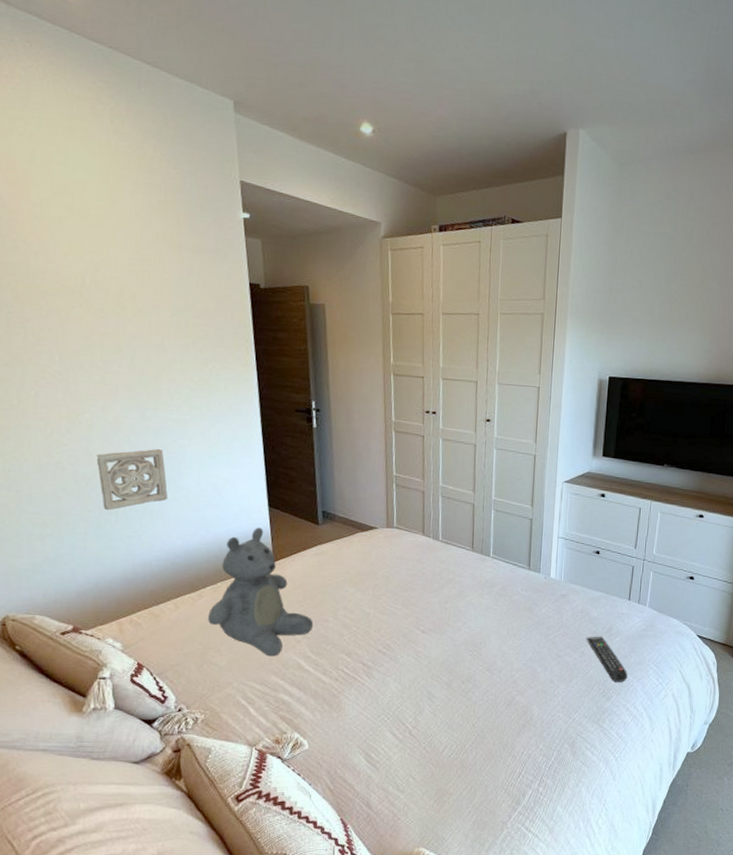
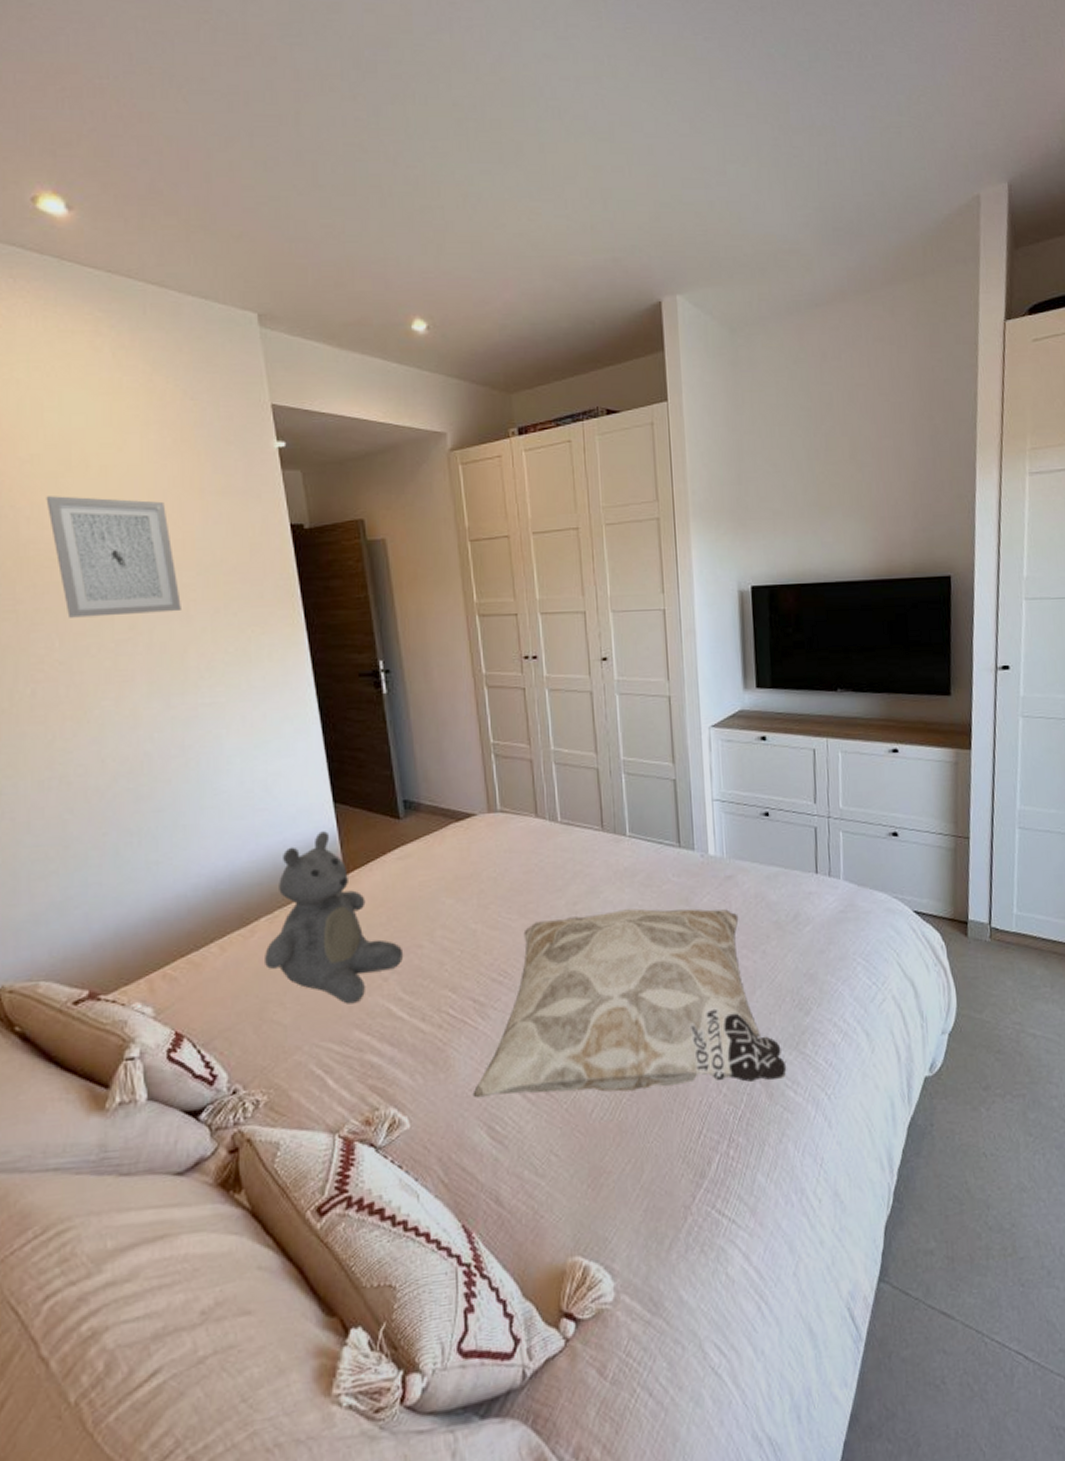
wall art: none [51,236,158,344] -> present [46,496,181,618]
wall ornament: present [96,449,168,511] -> none [110,744,203,831]
decorative pillow: none [356,610,589,743] -> present [472,908,787,1099]
remote control: present [586,636,627,683] -> none [766,926,828,989]

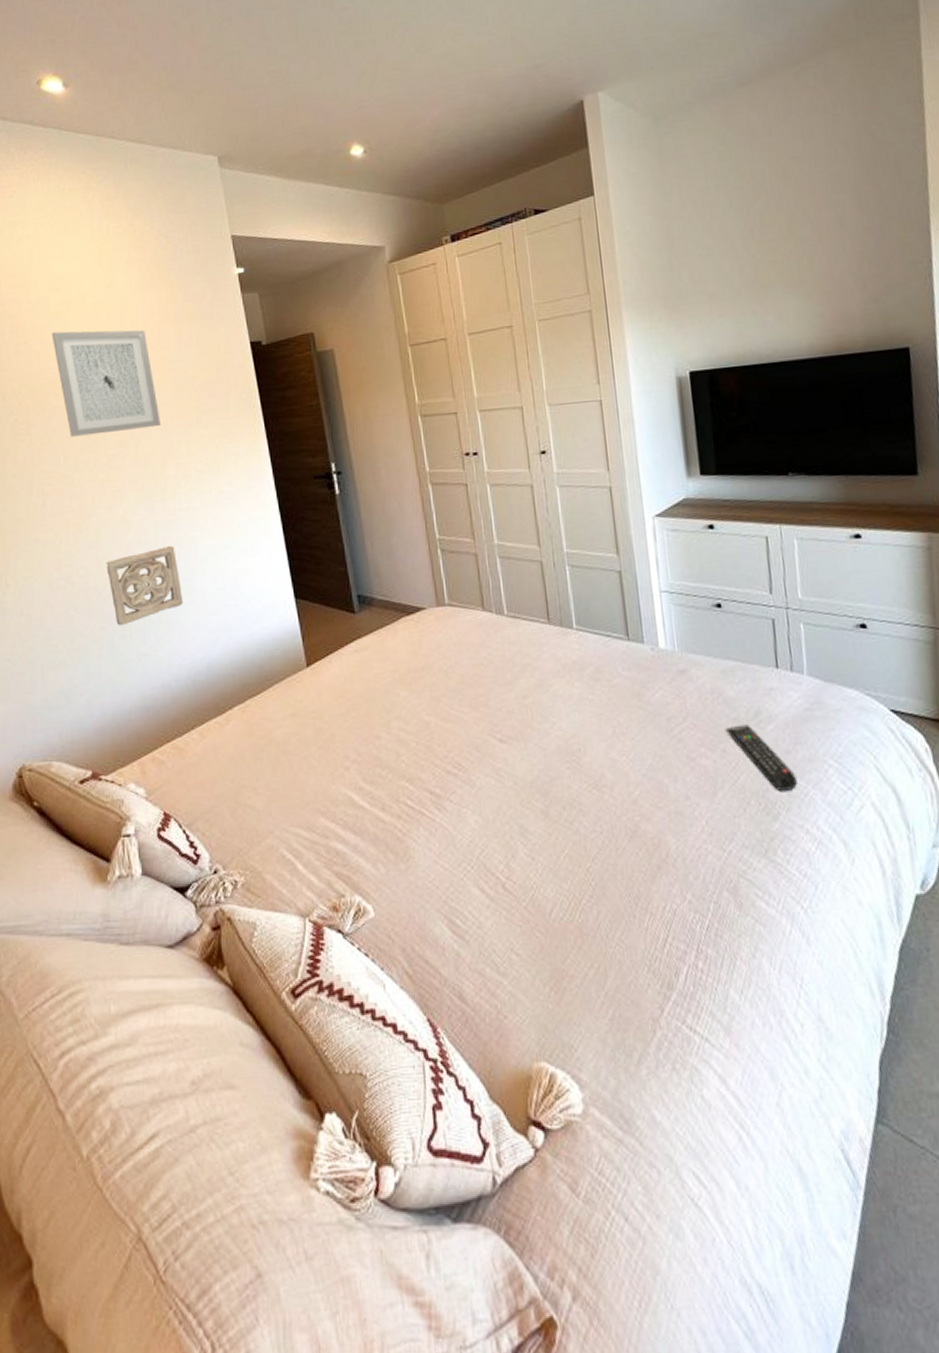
wall ornament: none [110,744,203,831] -> present [106,546,183,626]
teddy bear: present [265,831,403,1004] -> none [238,625,362,792]
decorative pillow: present [472,908,787,1099] -> none [432,703,757,892]
remote control: none [766,926,828,989] -> present [725,724,797,792]

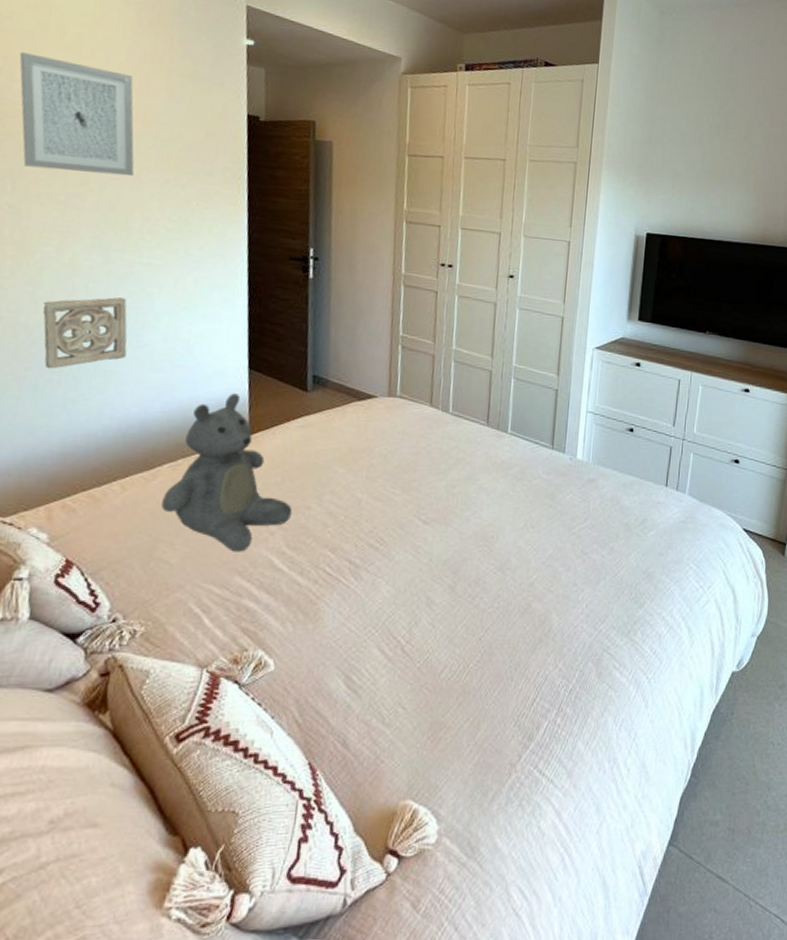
teddy bear: none [238,625,362,792] -> present [161,393,292,552]
remote control: present [725,724,797,792] -> none [616,529,663,586]

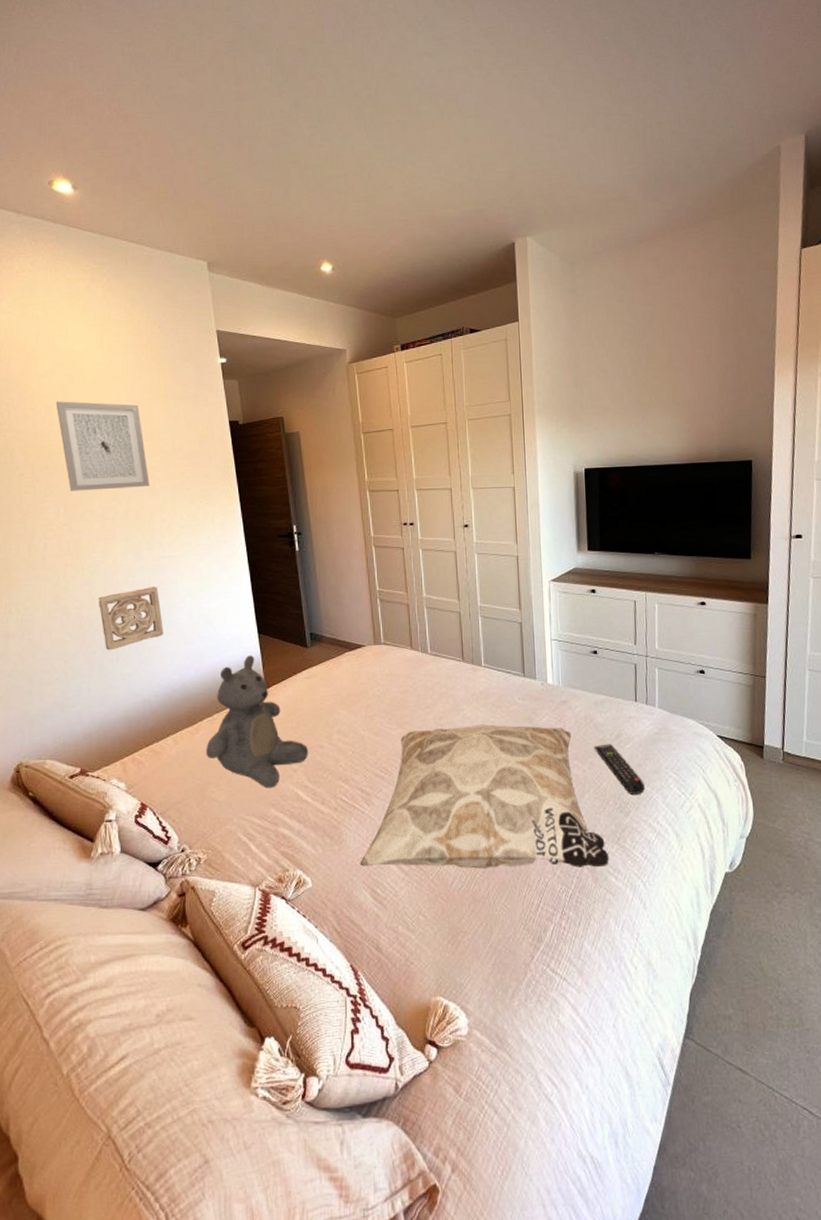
decorative pillow: none [336,497,617,661] -> present [360,724,610,869]
remote control: none [616,529,663,586] -> present [593,743,645,796]

